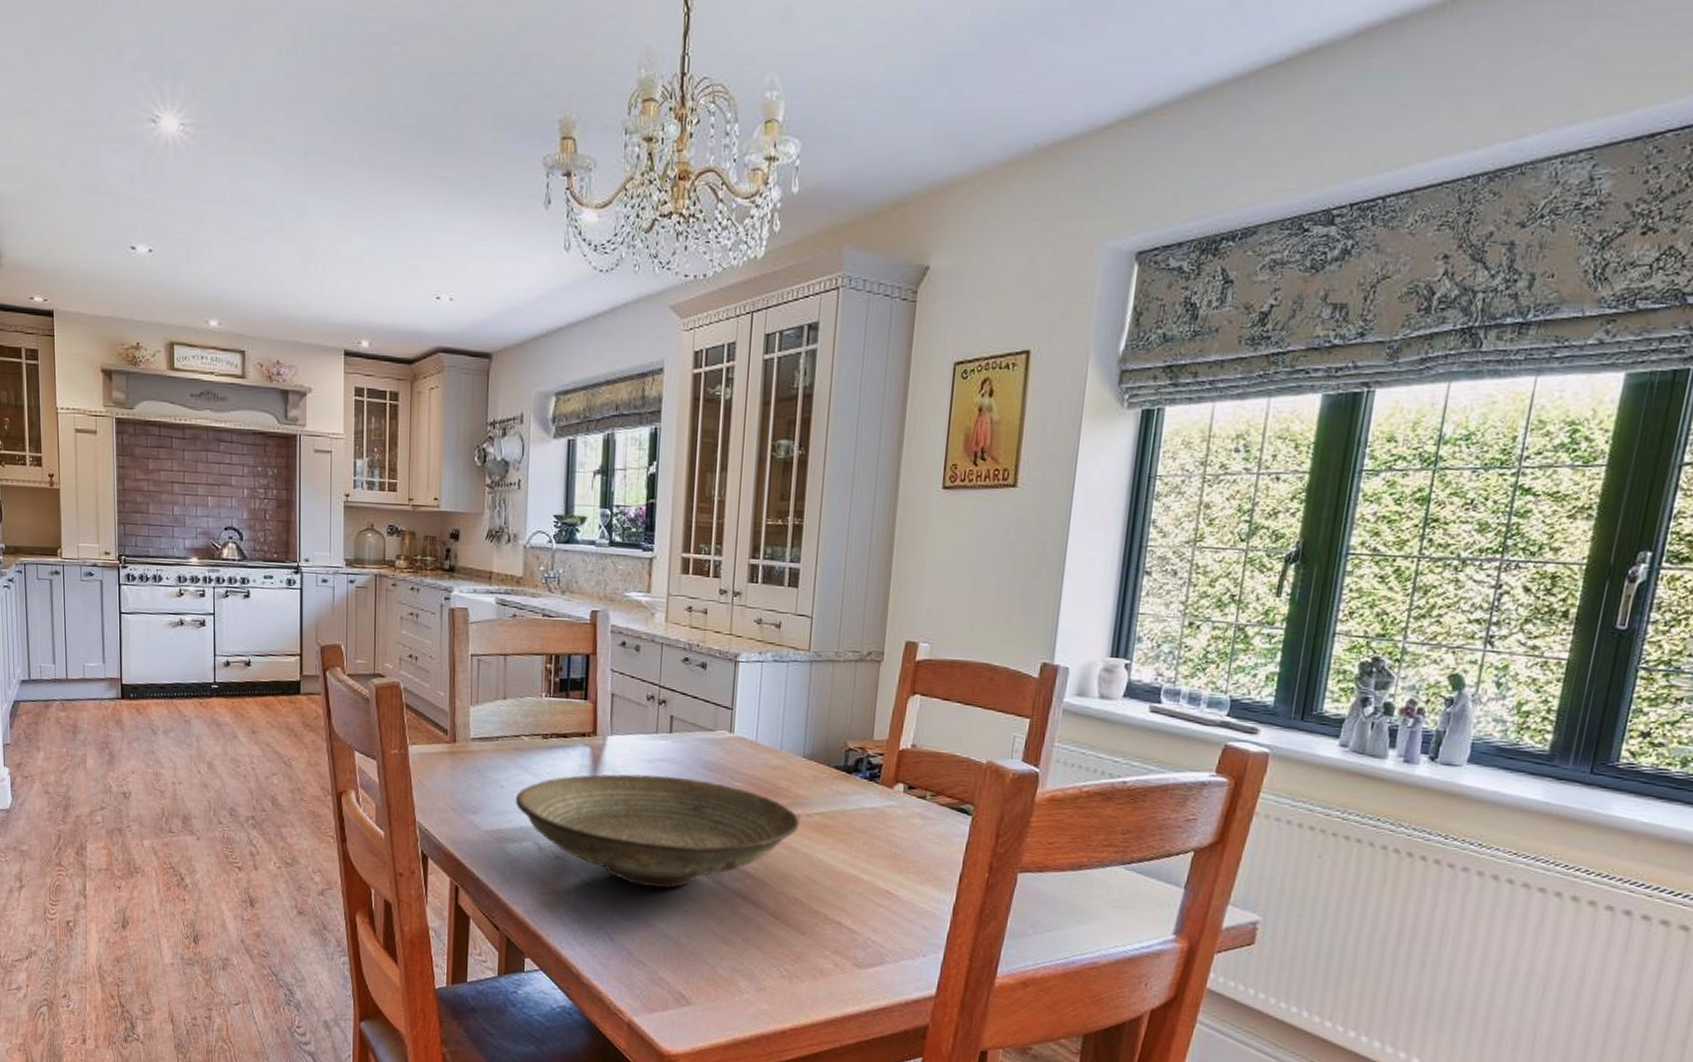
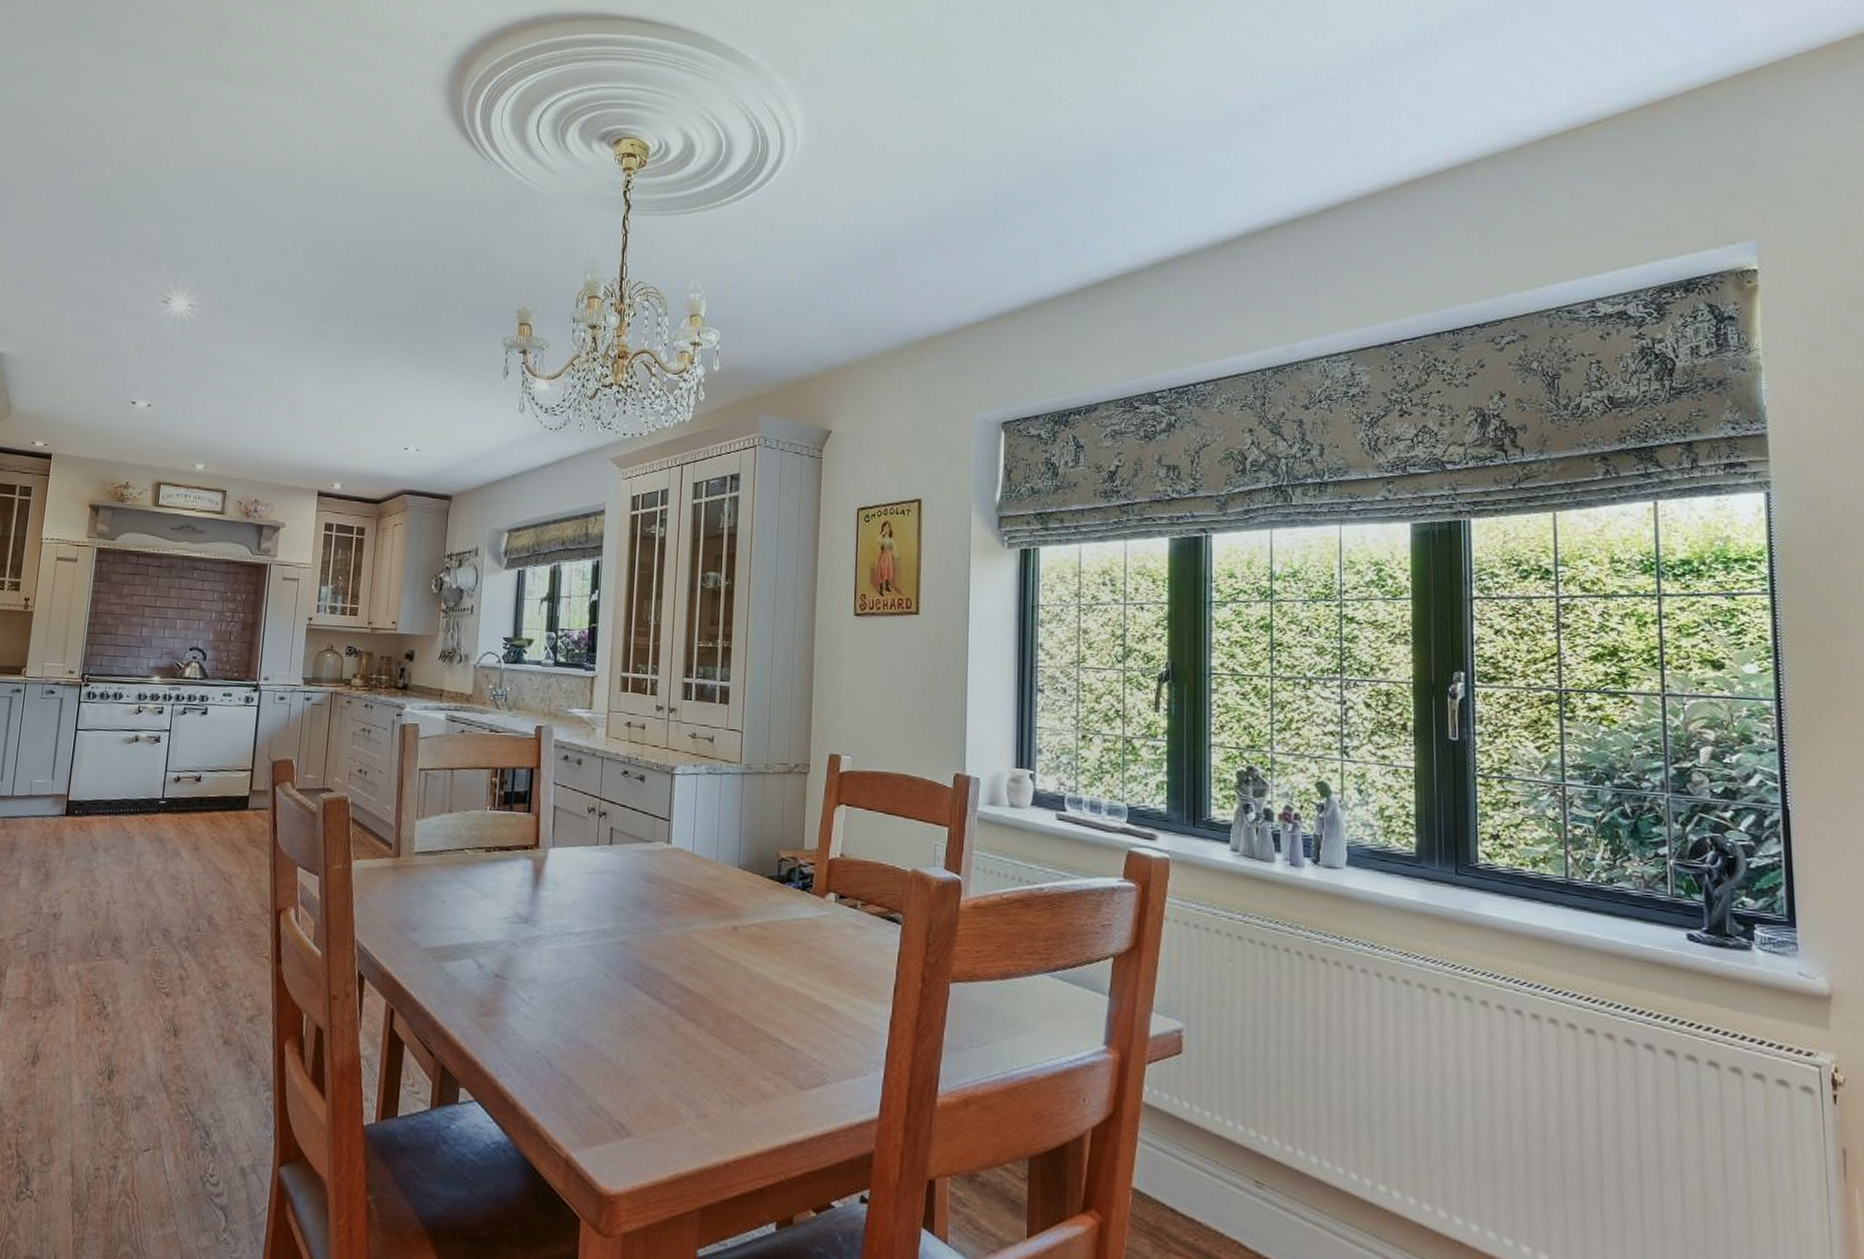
decorative bowl: present [515,774,799,889] -> none [456,887,736,1007]

